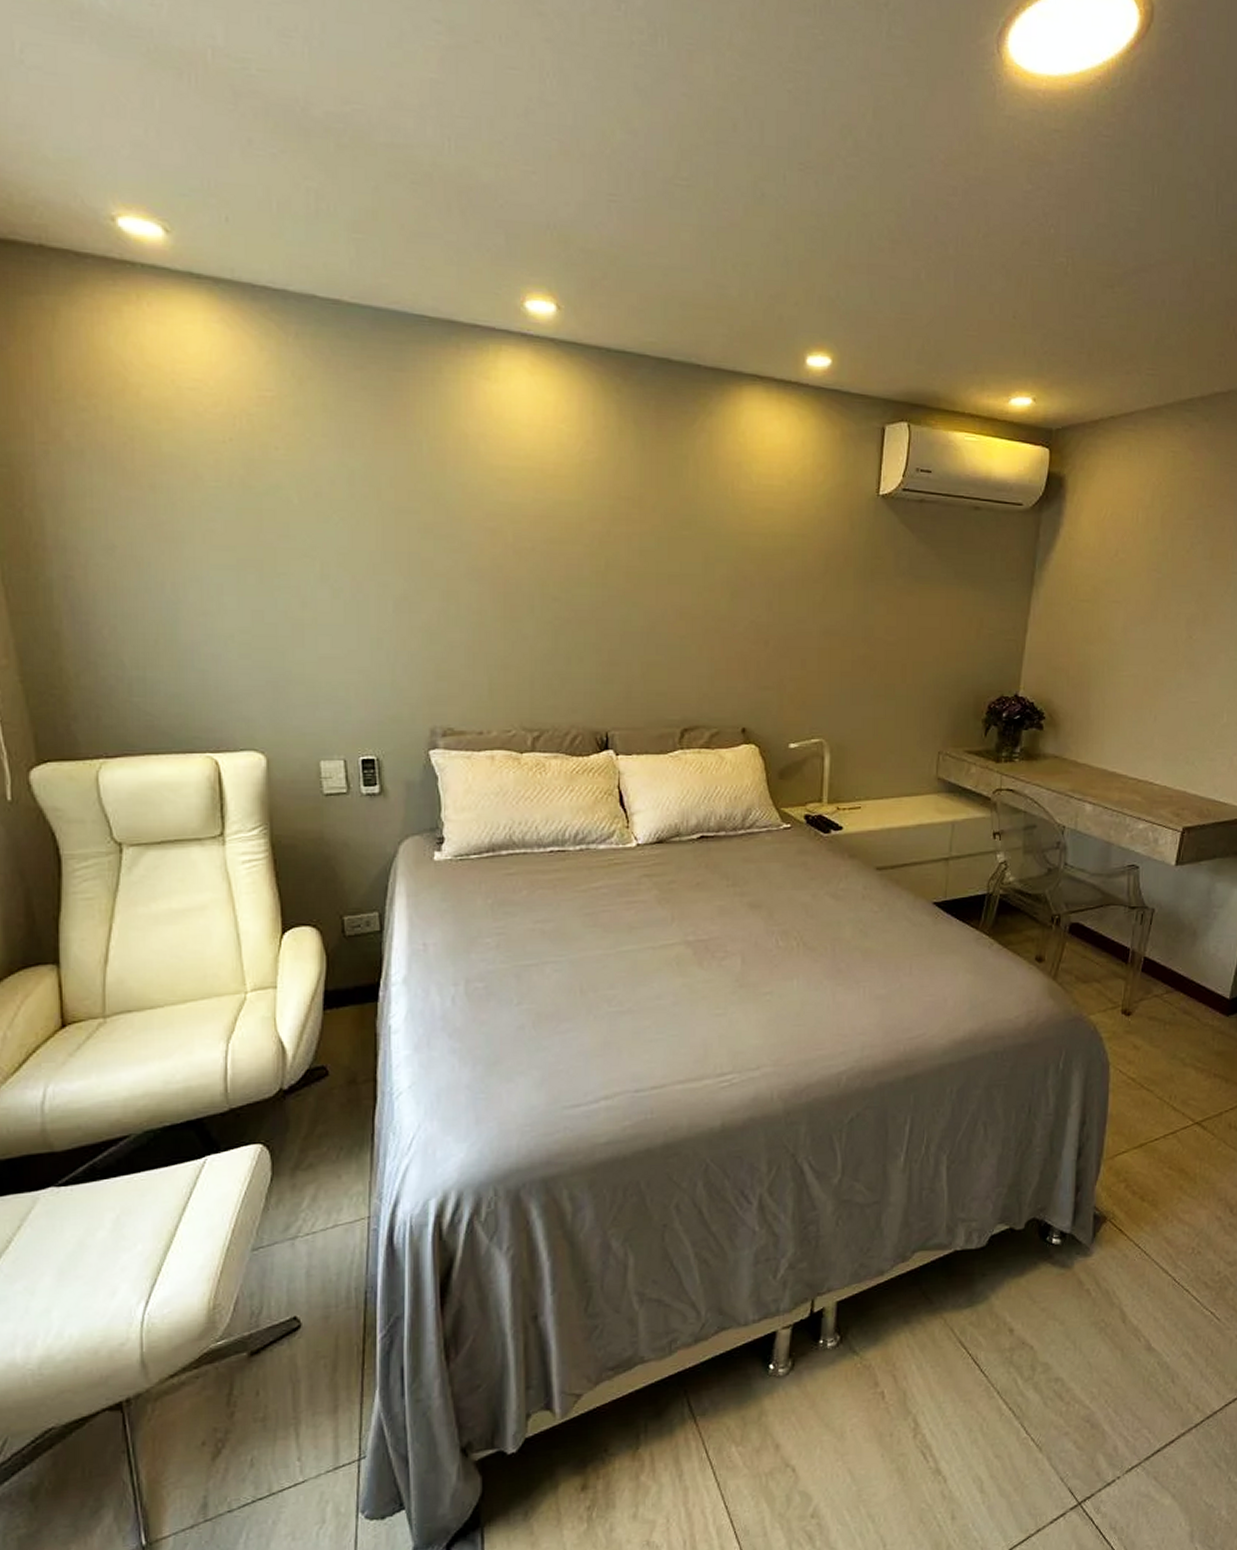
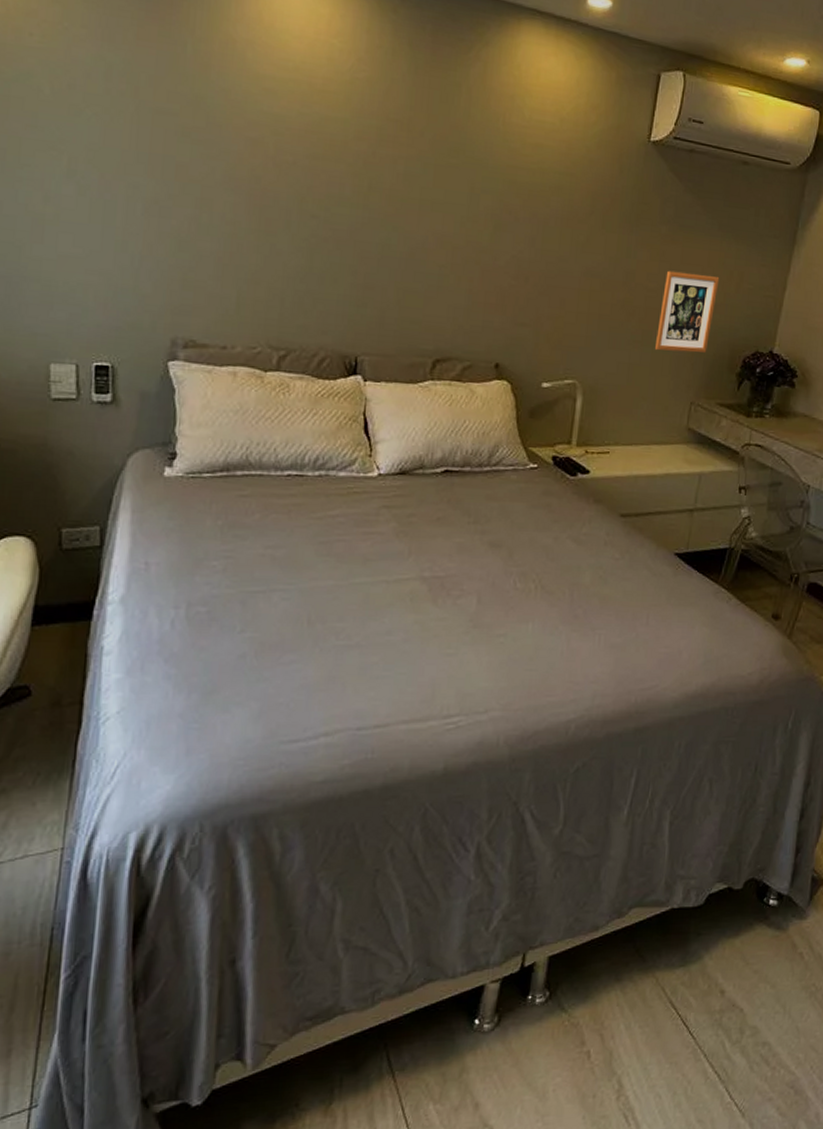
picture frame: none [898,622,959,703] -> present [654,270,720,353]

